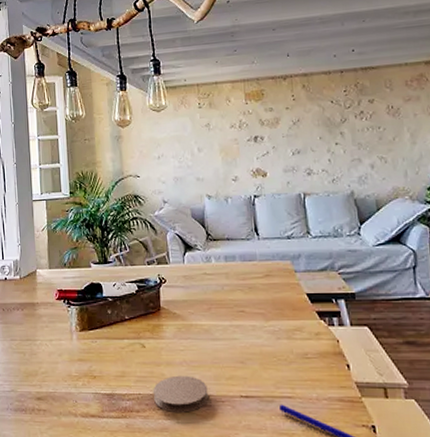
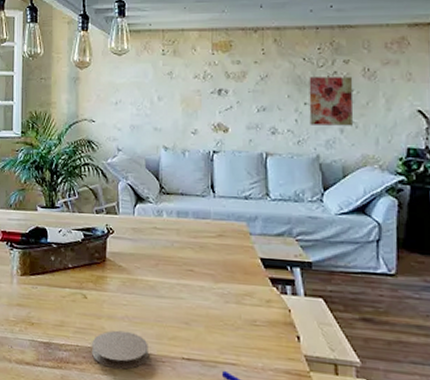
wall art: none [338,115,382,164] -> present [309,77,353,126]

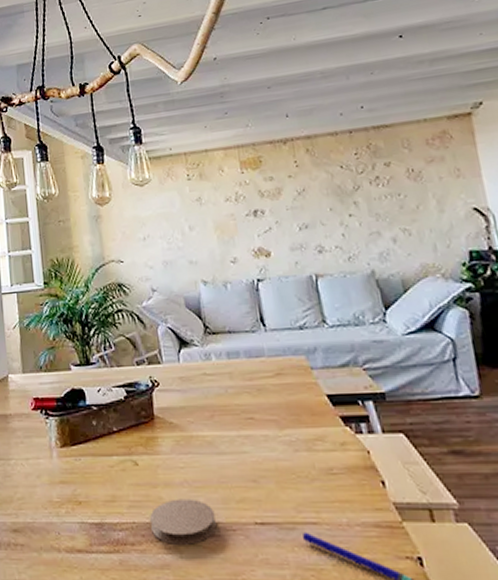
wall art: present [309,77,353,126] -> none [349,180,405,238]

